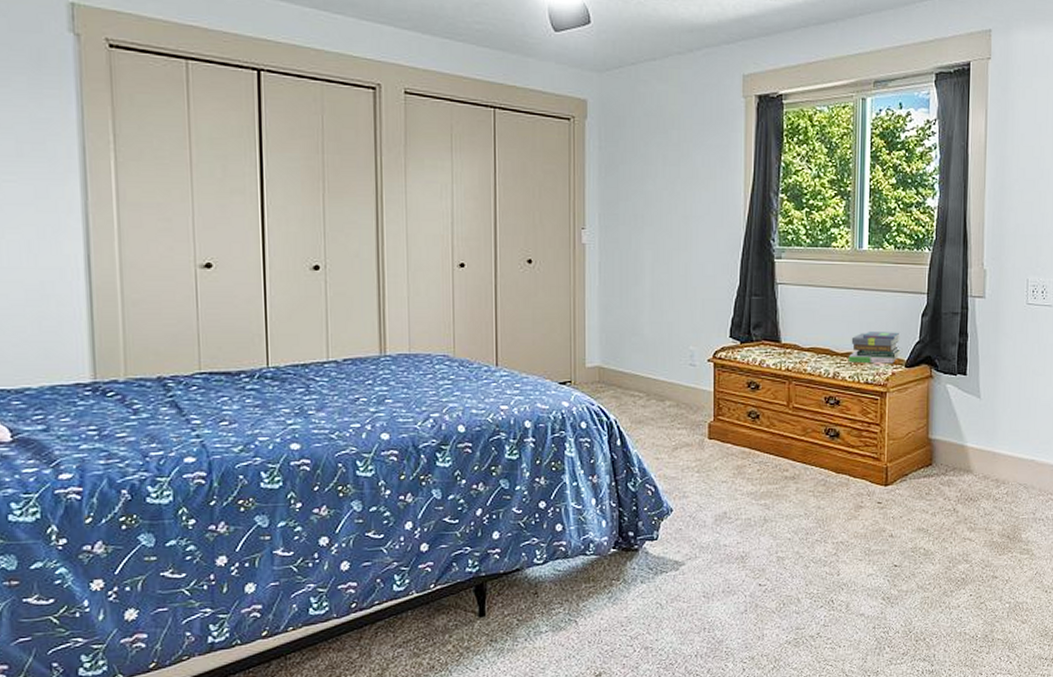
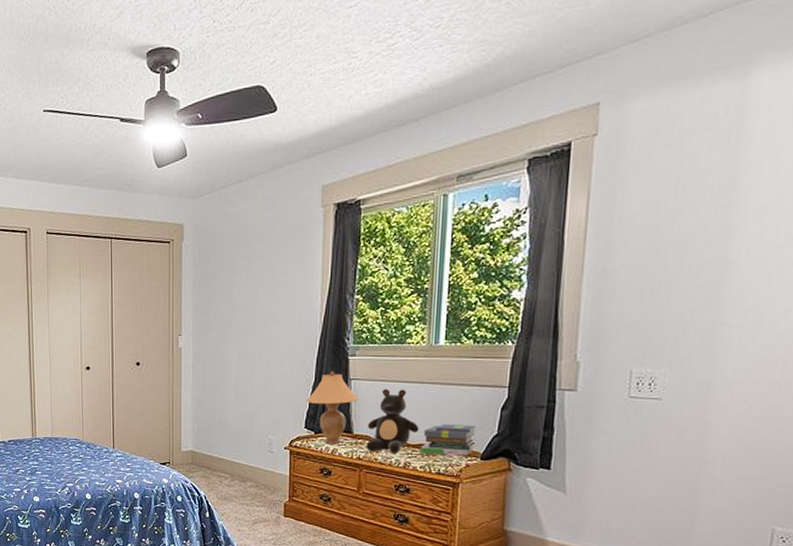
table lamp: none [730,274,787,355] -> present [306,371,360,444]
teddy bear: none [795,295,847,363] -> present [366,389,419,453]

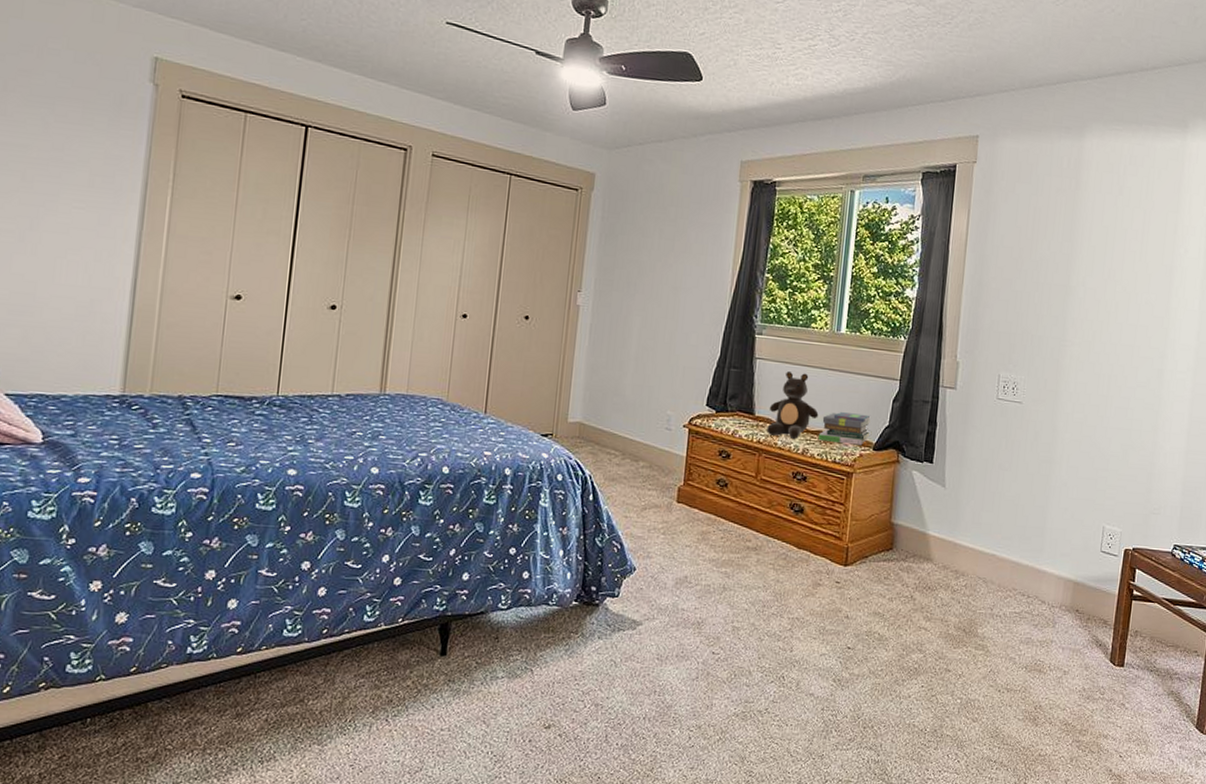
table lamp: present [306,371,360,444] -> none [709,347,764,426]

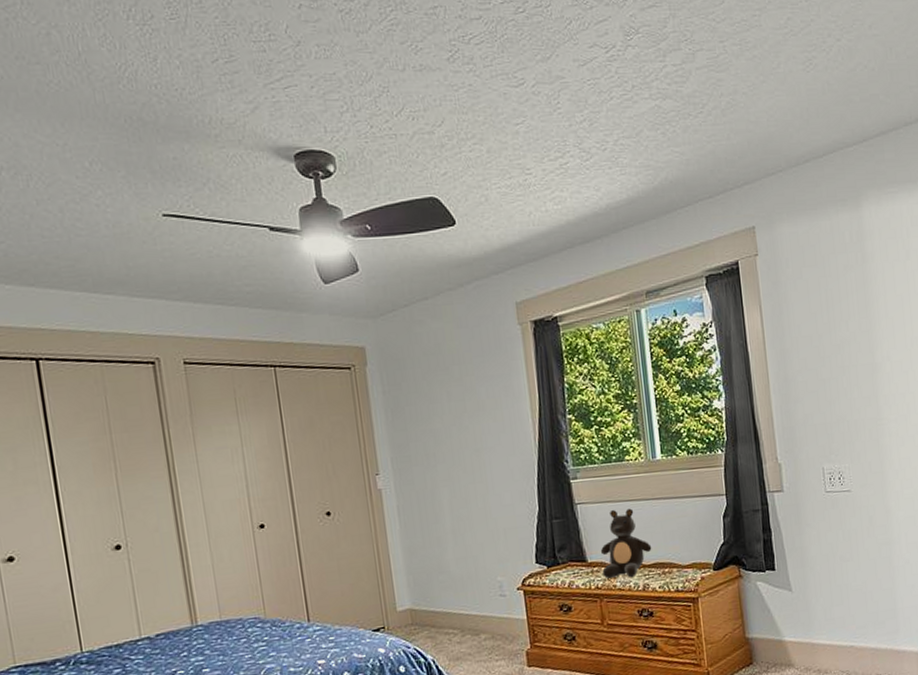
books: present [818,412,872,446] -> none [655,536,709,573]

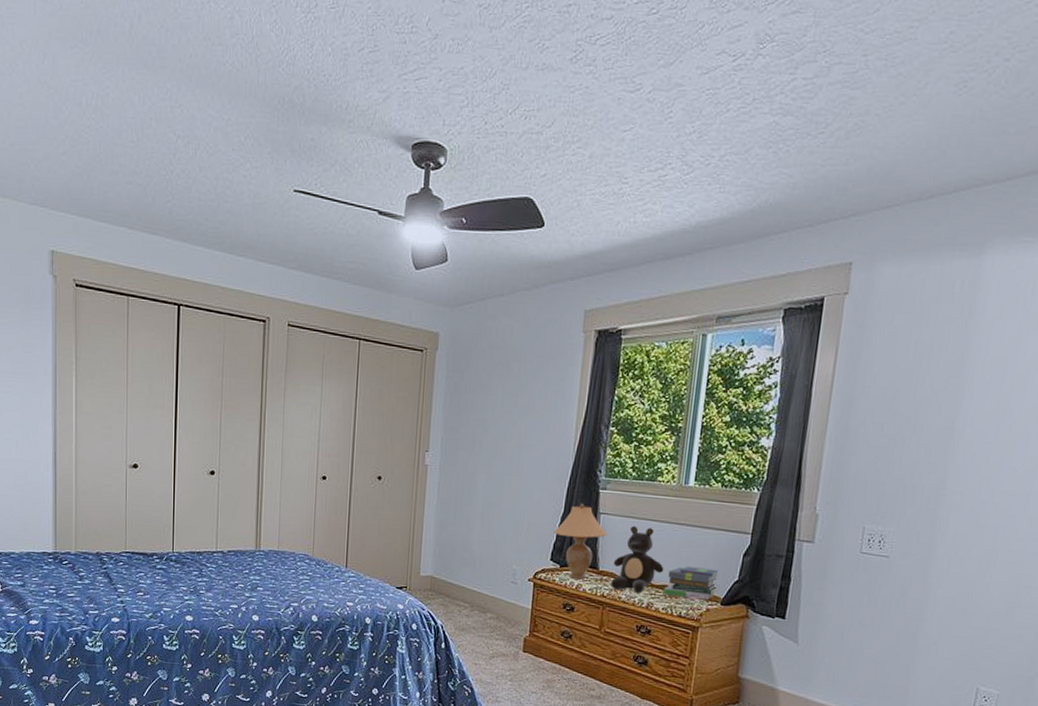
table lamp: none [532,497,588,578] -> present [553,503,608,580]
books: none [655,536,709,573] -> present [663,567,720,600]

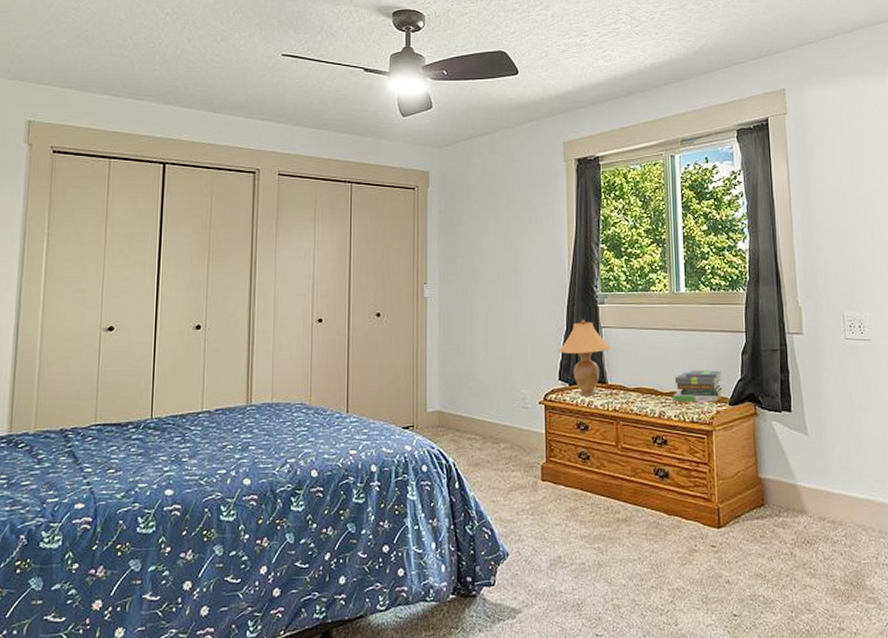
teddy bear: present [610,526,664,593] -> none [620,336,670,403]

